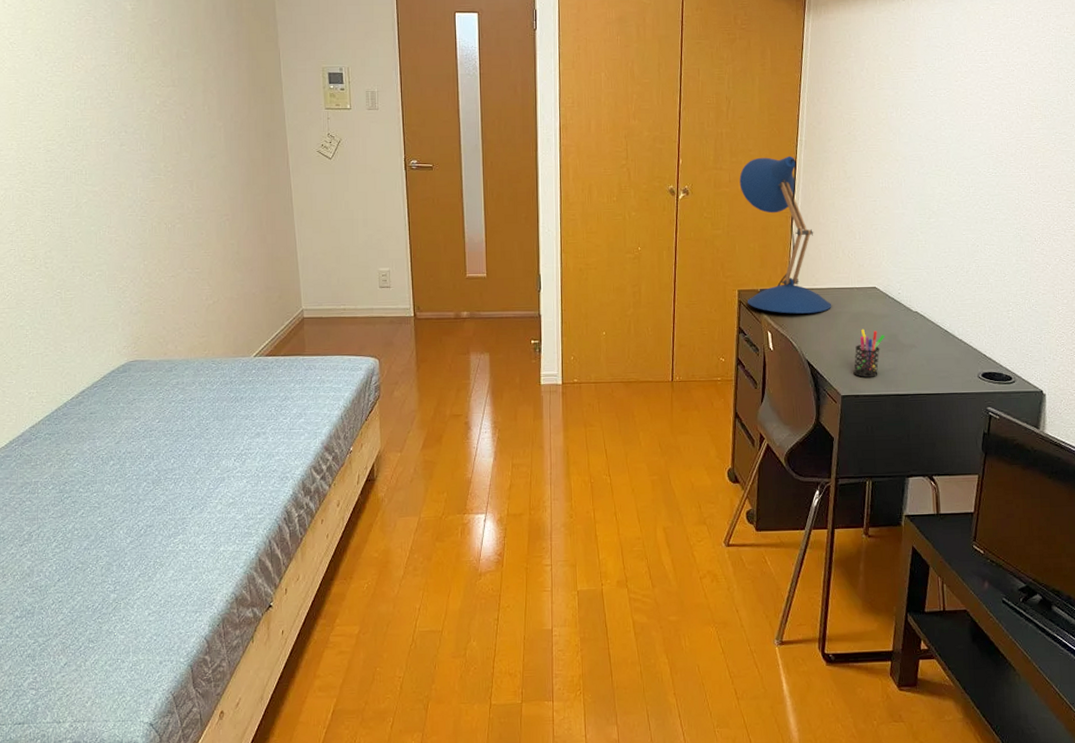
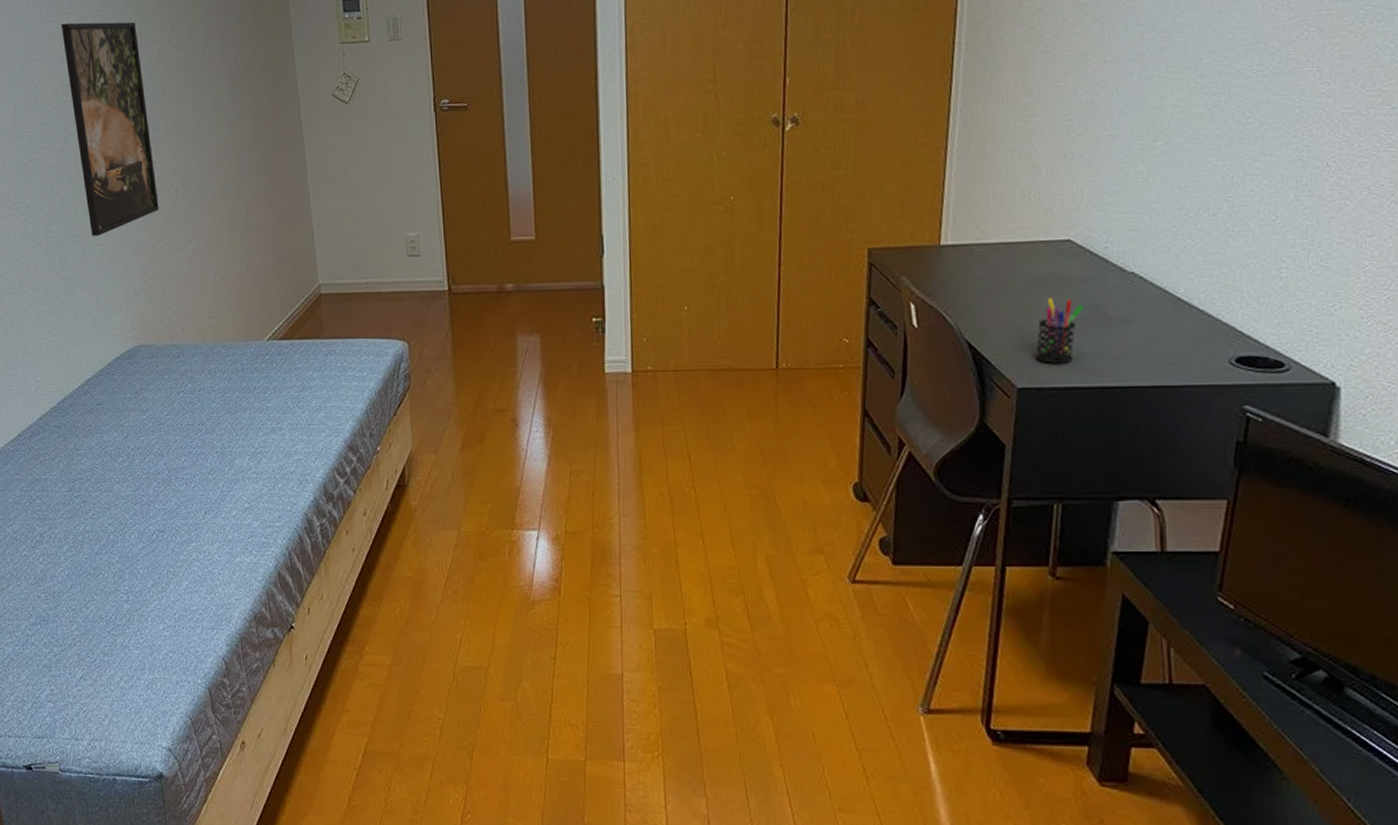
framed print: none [67,74,157,263] -> present [61,22,159,236]
desk lamp: present [739,155,832,314] -> none [870,64,1004,279]

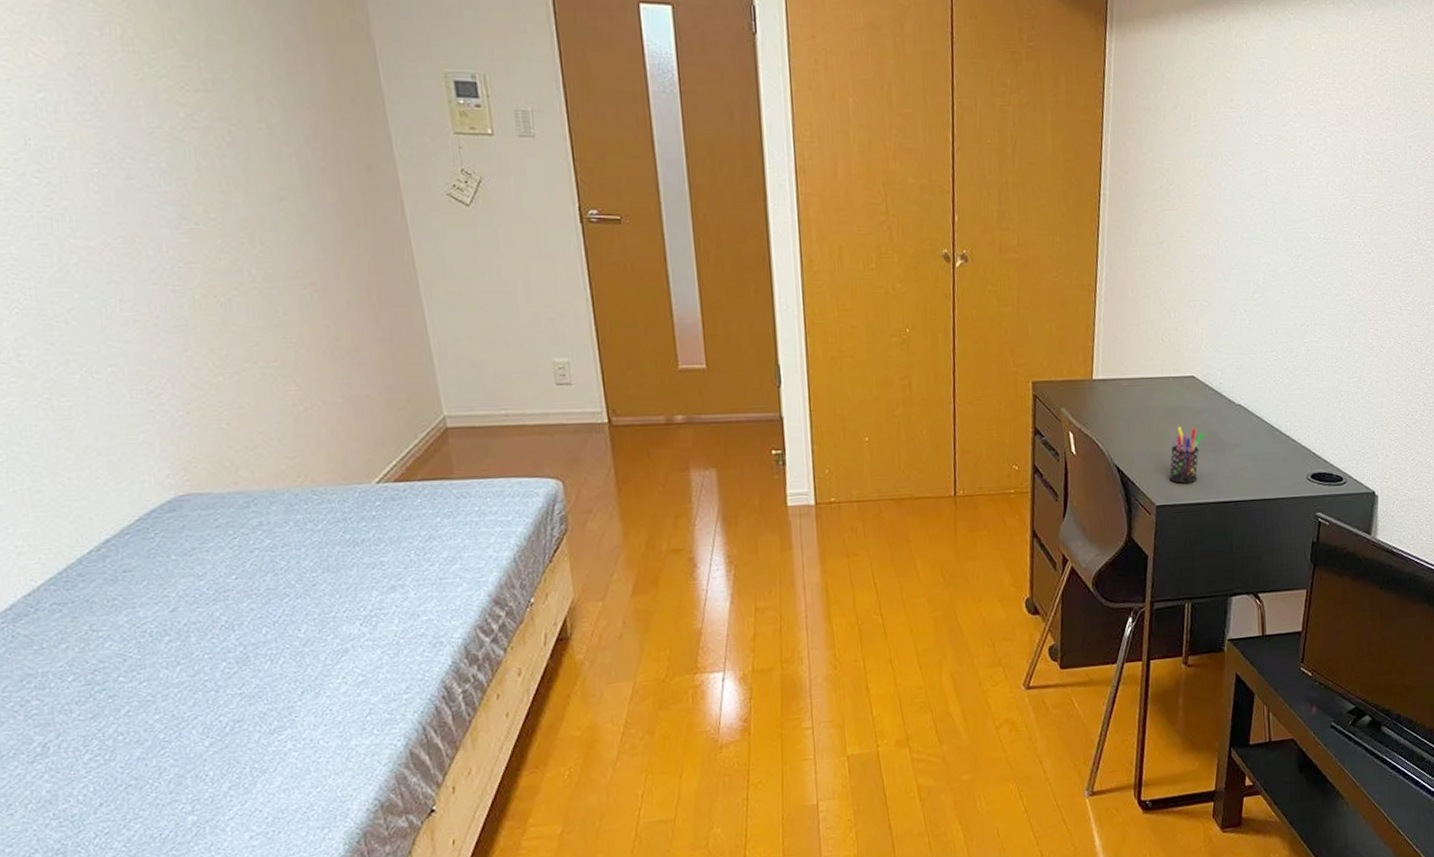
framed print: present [61,22,159,236] -> none [17,65,203,354]

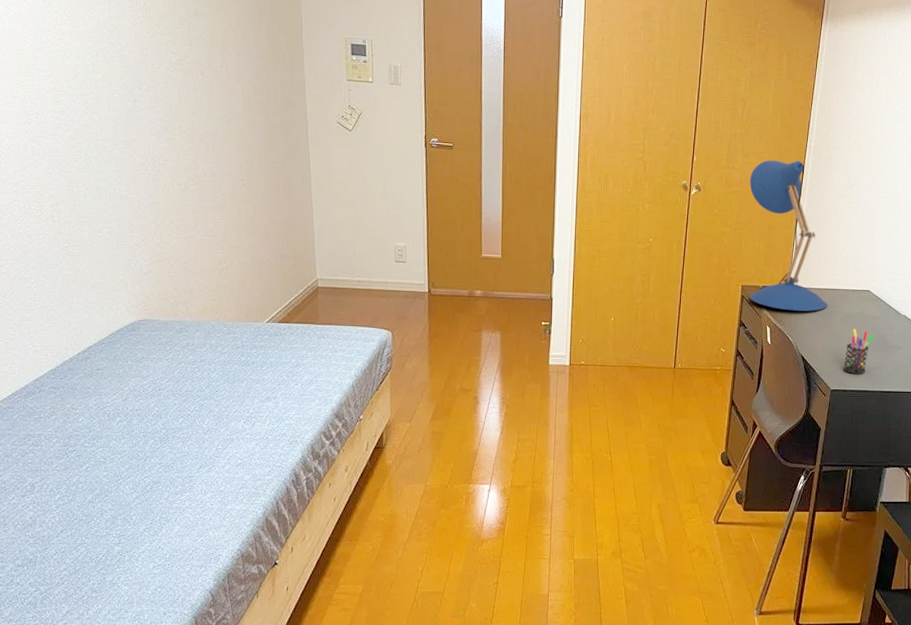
desk lamp: none [1030,213,1144,410] -> present [749,160,828,311]

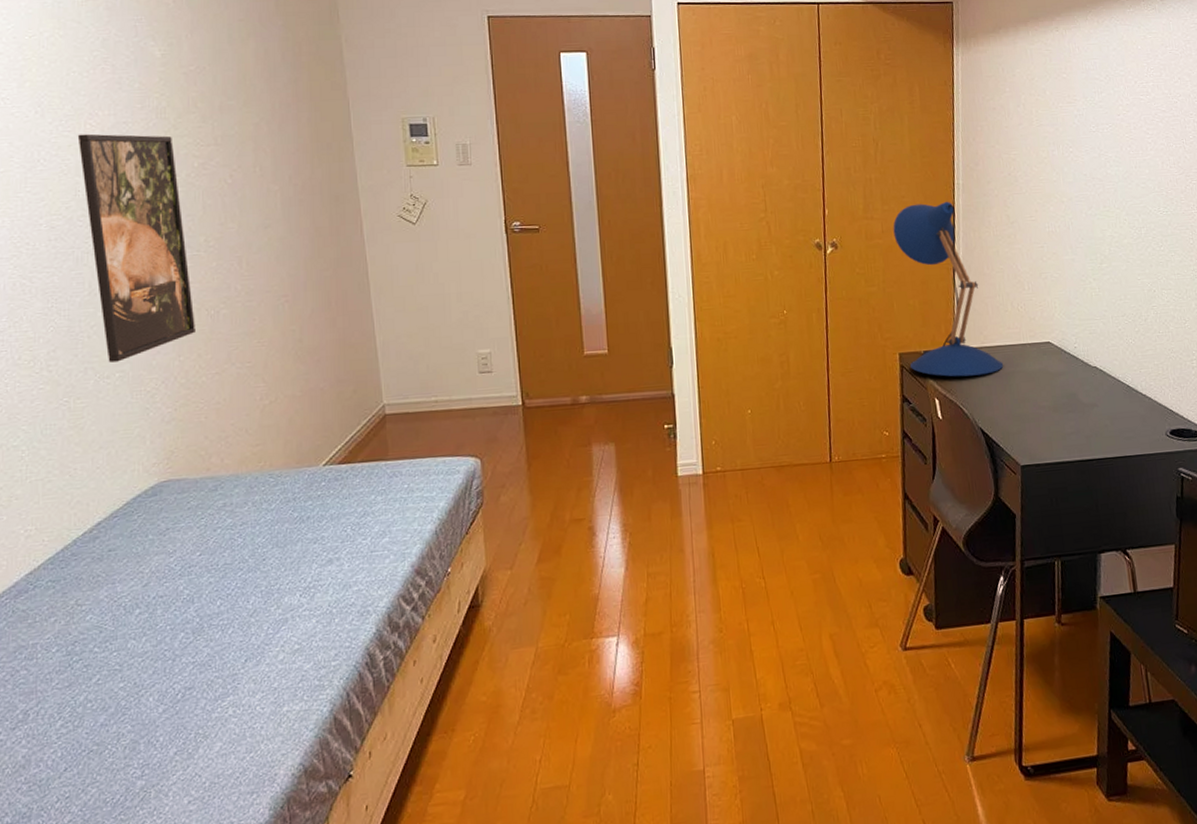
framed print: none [78,23,169,219] -> present [77,133,195,363]
pen holder: present [843,328,875,374] -> none [1032,389,1064,444]

